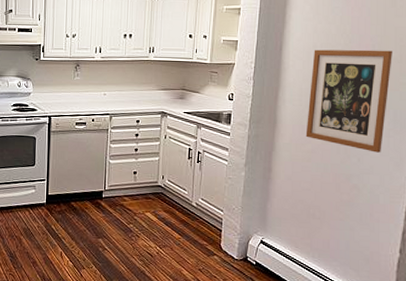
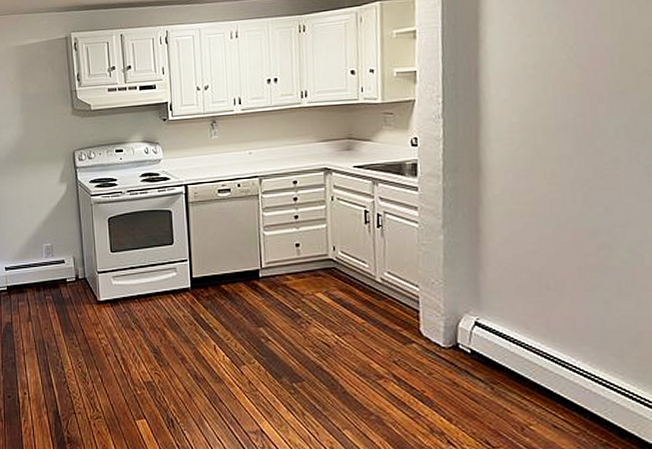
wall art: present [305,49,392,153] -> none [523,60,642,198]

